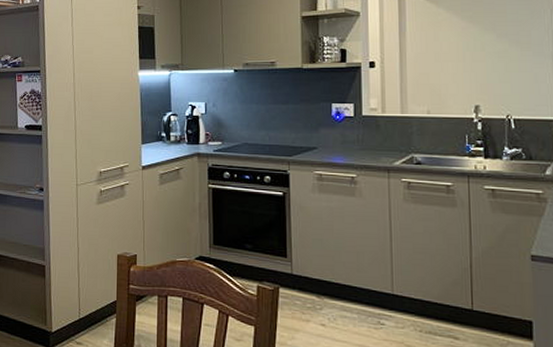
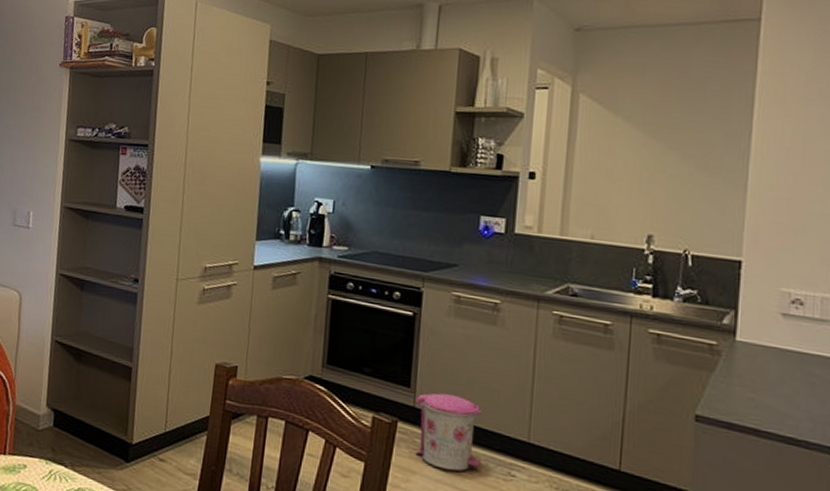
trash can: none [292,260,355,326] -> present [415,393,482,472]

